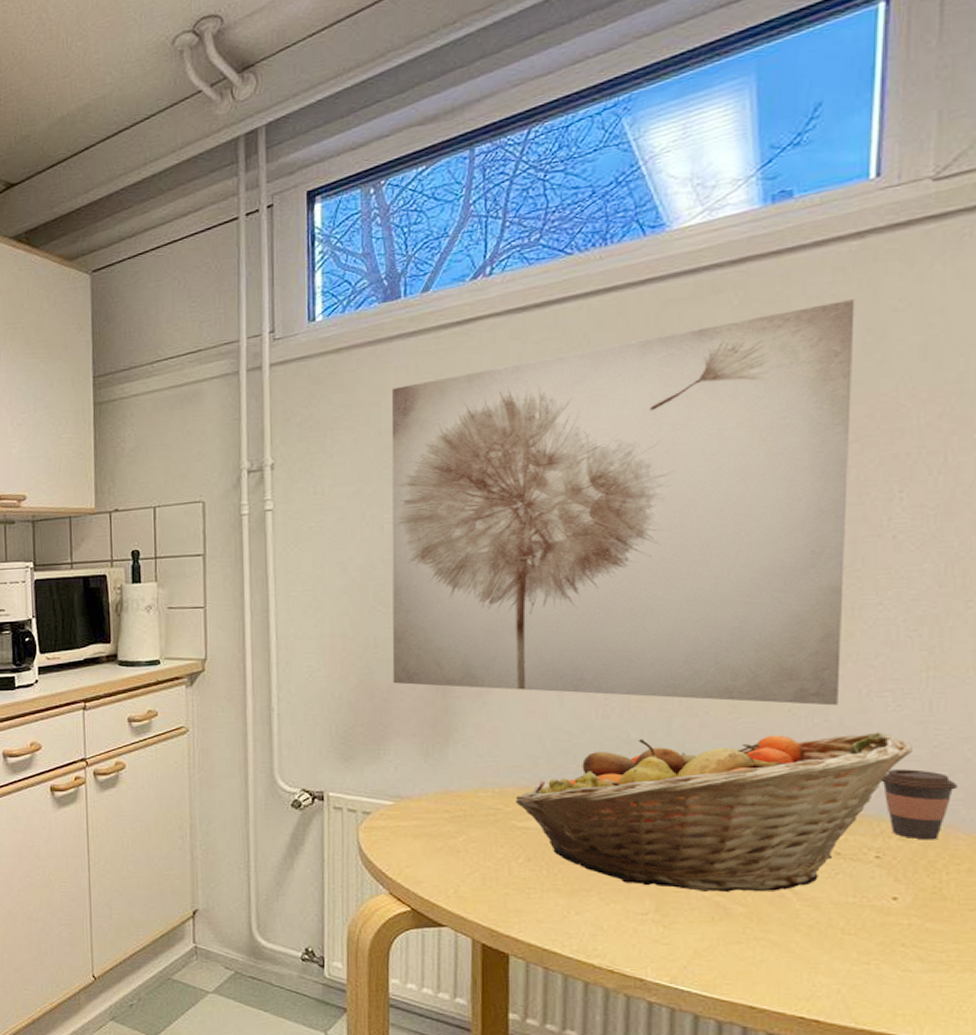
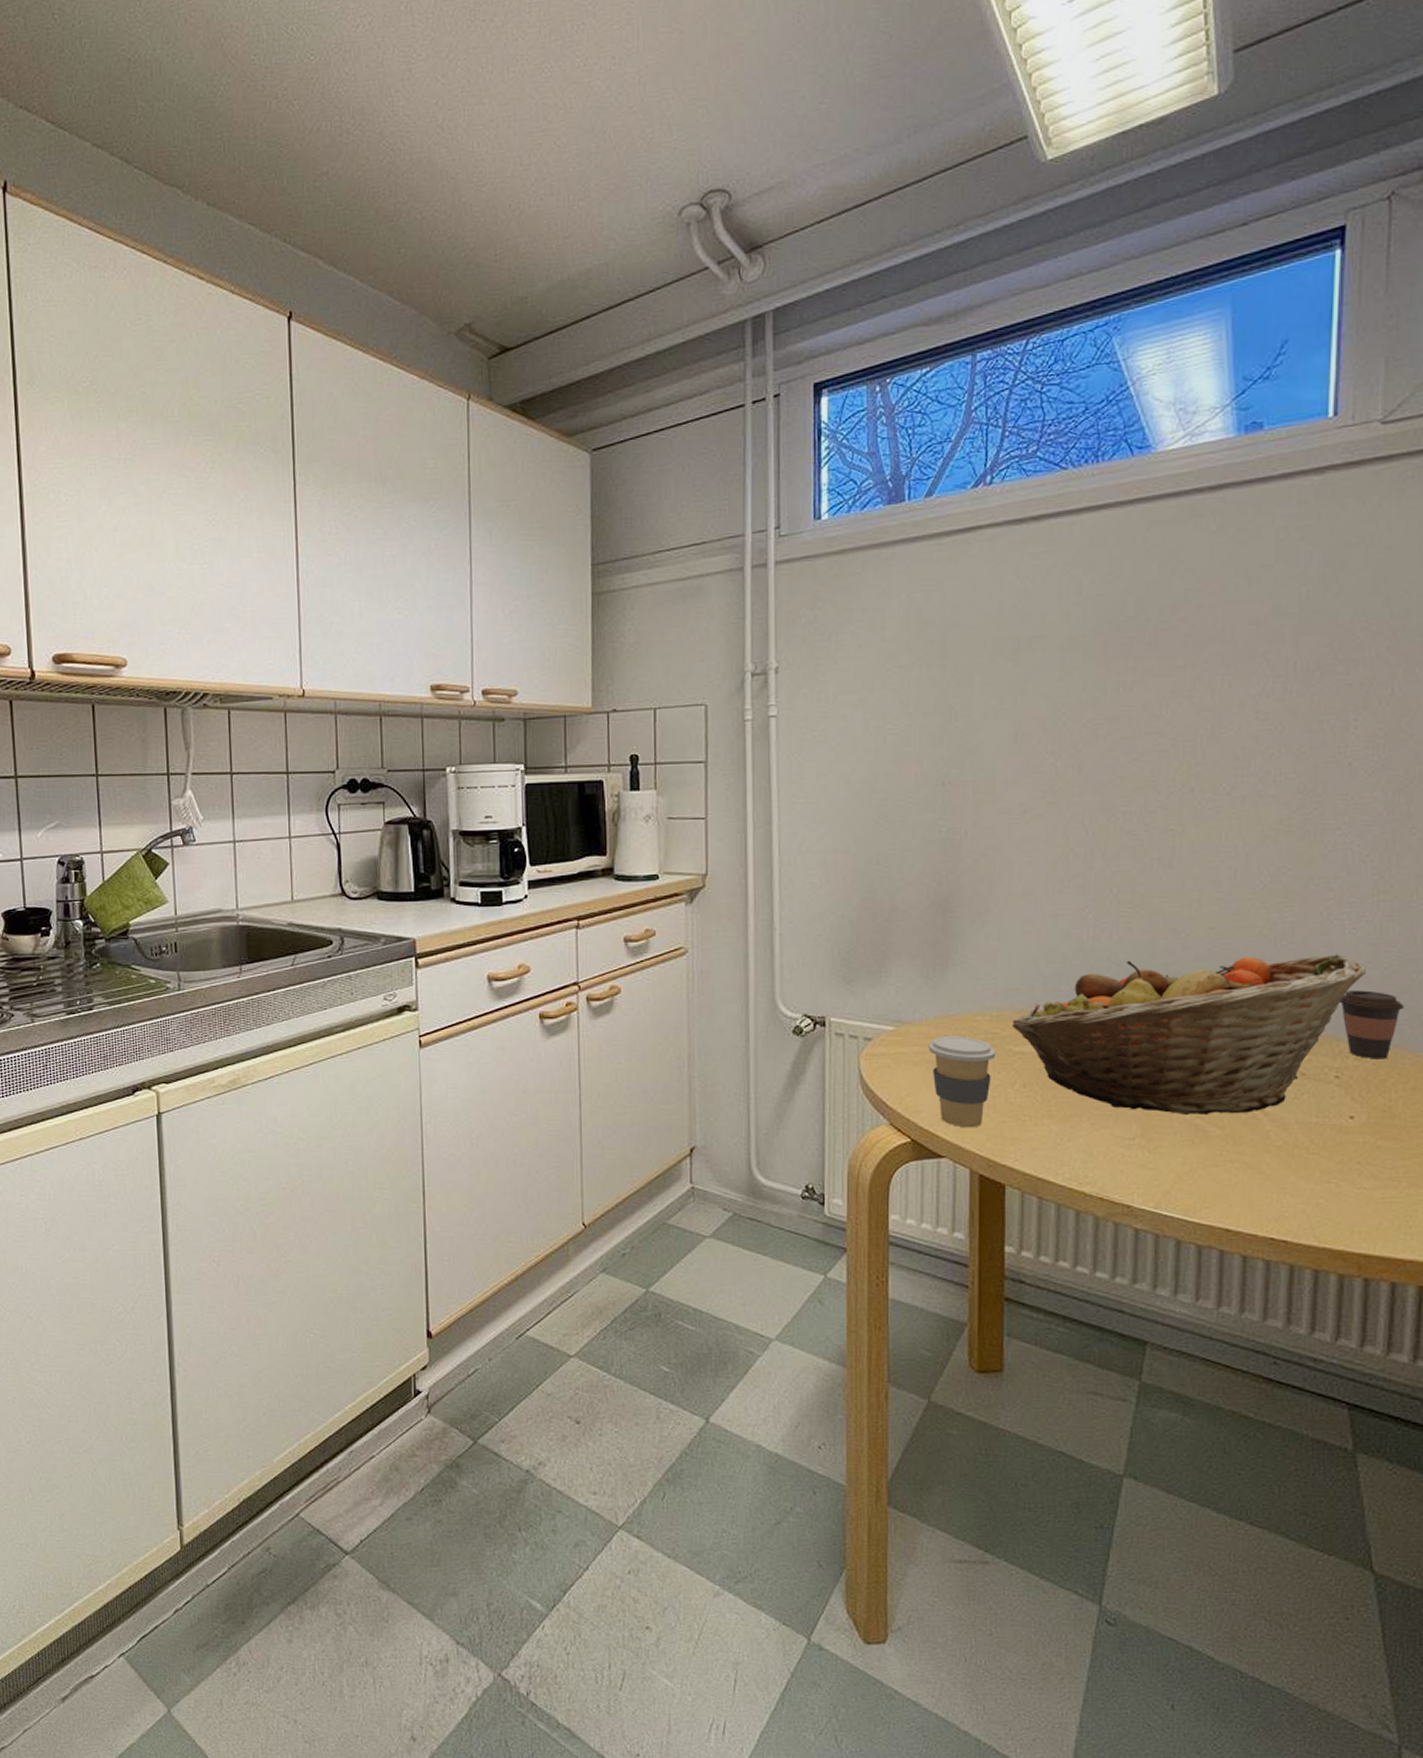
wall art: present [391,299,855,706] -> none [894,532,1316,928]
coffee cup: none [428,811,498,899] -> present [928,1036,996,1128]

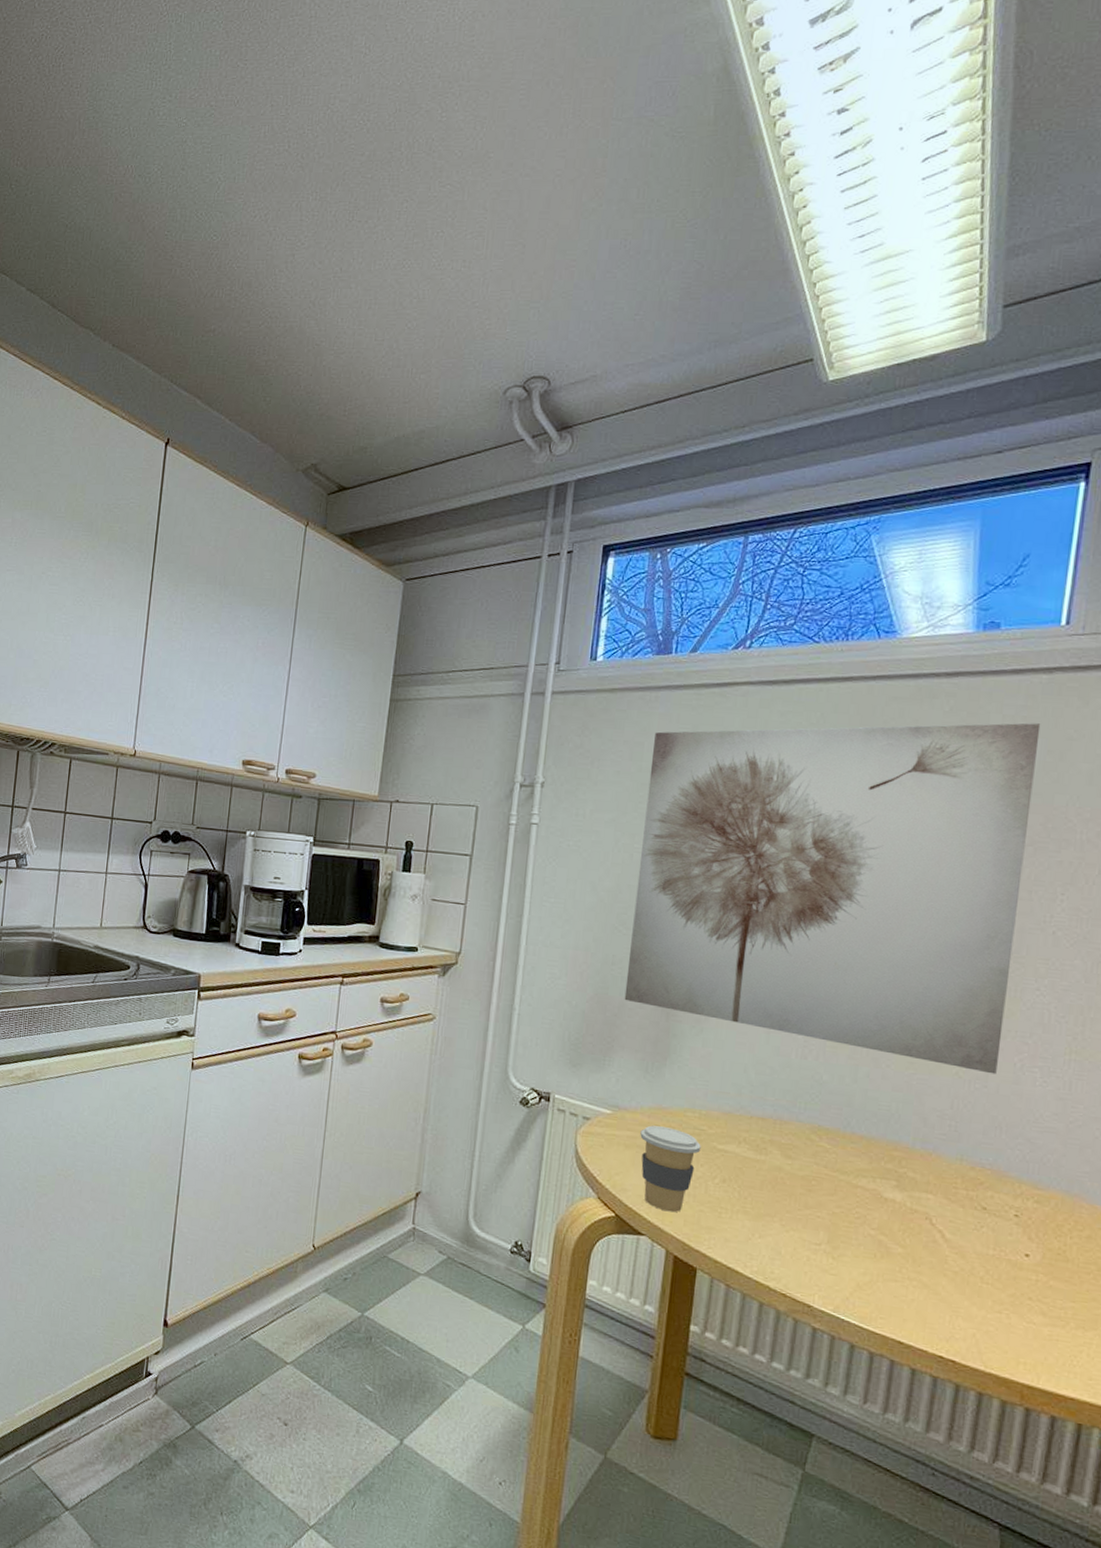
wall art: none [894,532,1316,928] -> present [624,723,1041,1075]
fruit basket: present [1012,954,1366,1114] -> none [718,1081,1053,1237]
coffee cup: present [1340,990,1404,1059] -> none [1025,1138,1086,1206]

